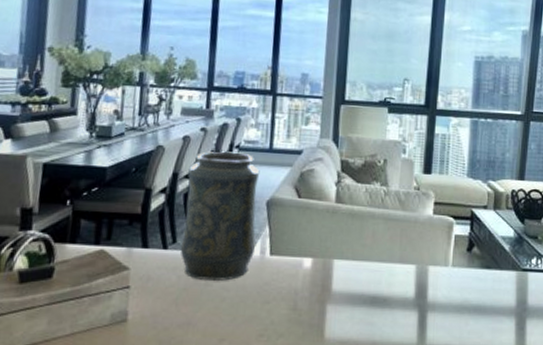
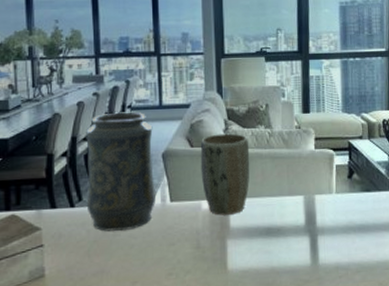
plant pot: none [306,186,362,277] -> present [200,133,250,215]

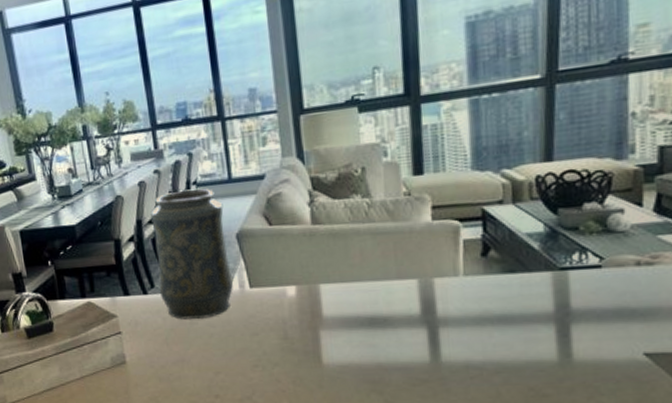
plant pot: present [200,133,250,215] -> none [280,206,345,303]

